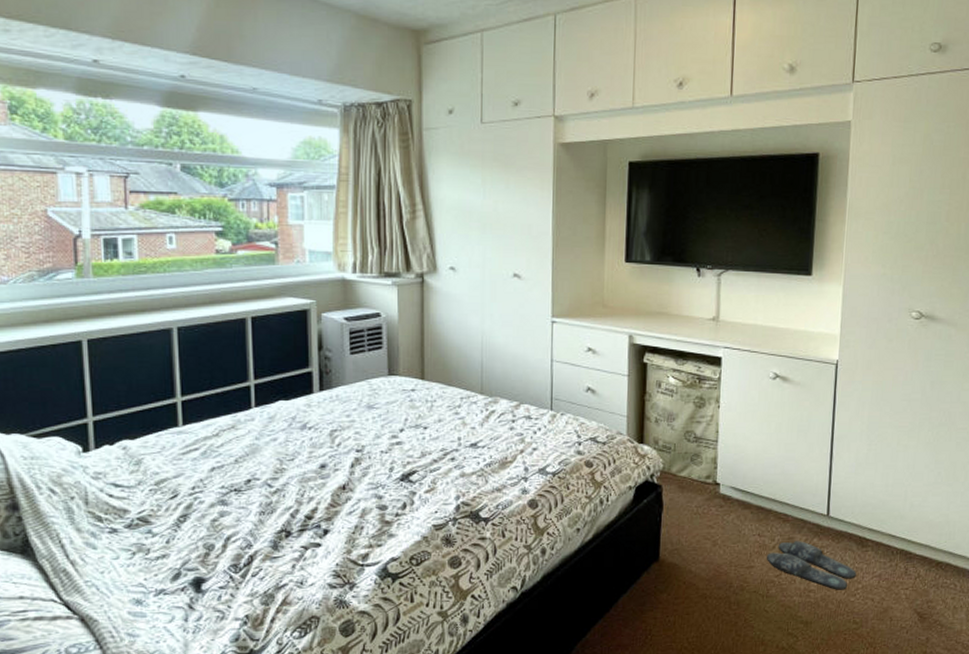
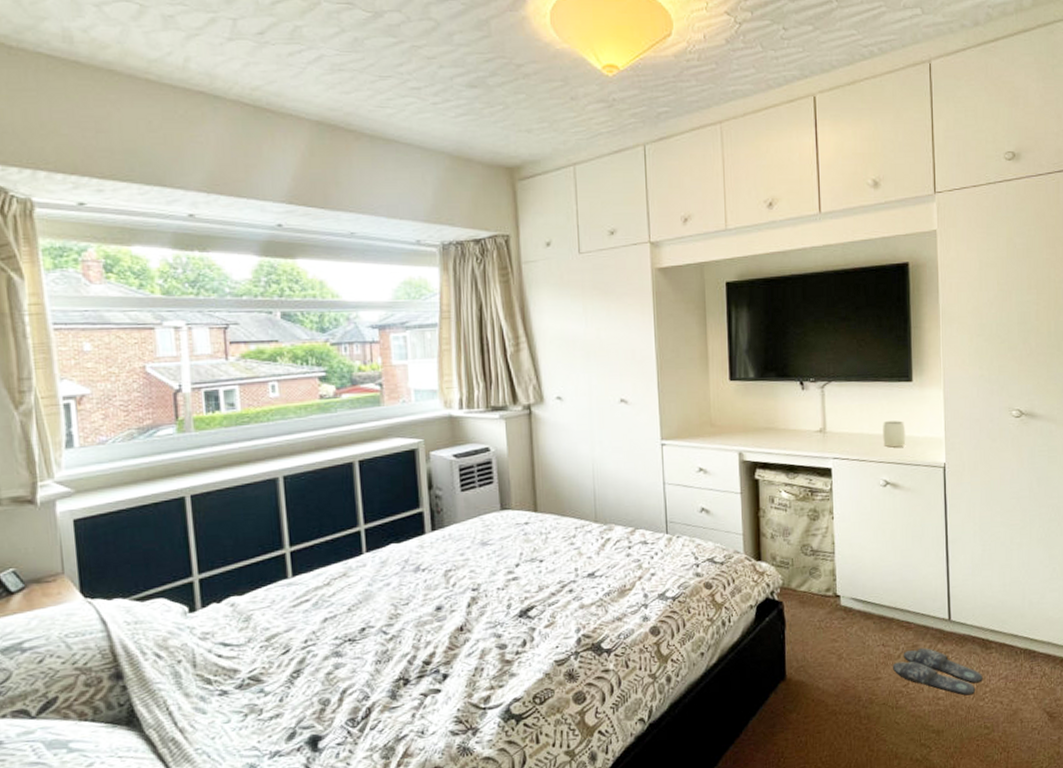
mug: none [776,314,801,341] -> present [883,420,906,448]

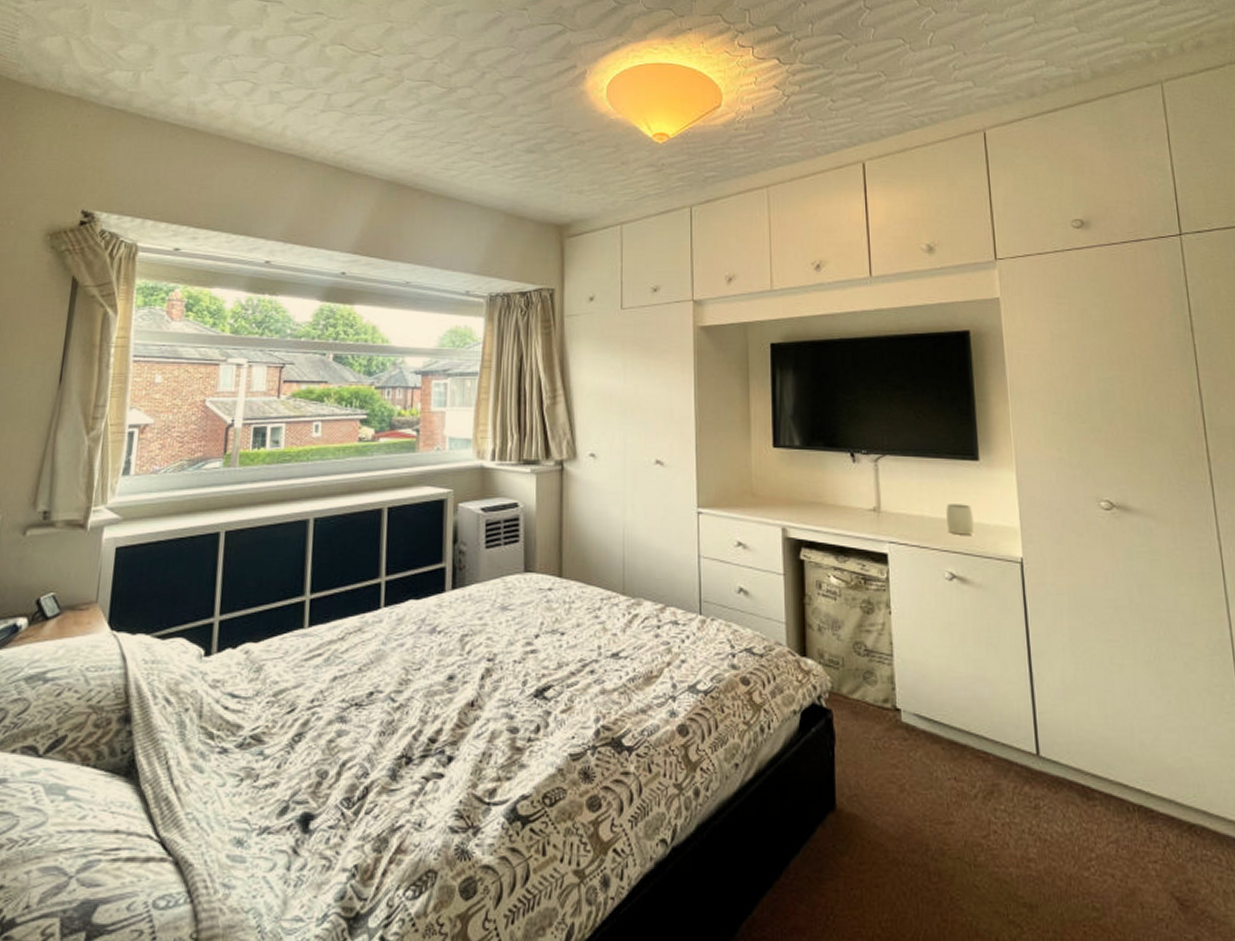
slippers: present [893,648,983,696] -> none [968,789,1086,860]

